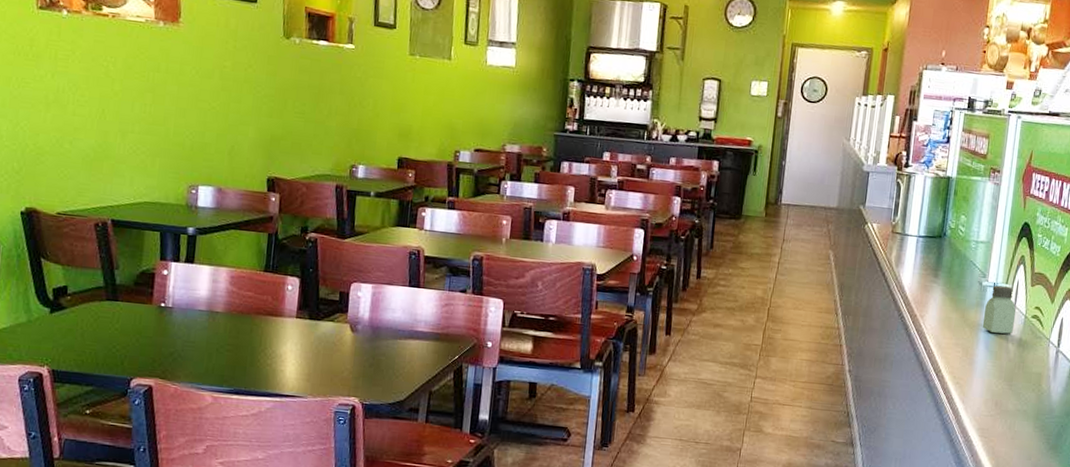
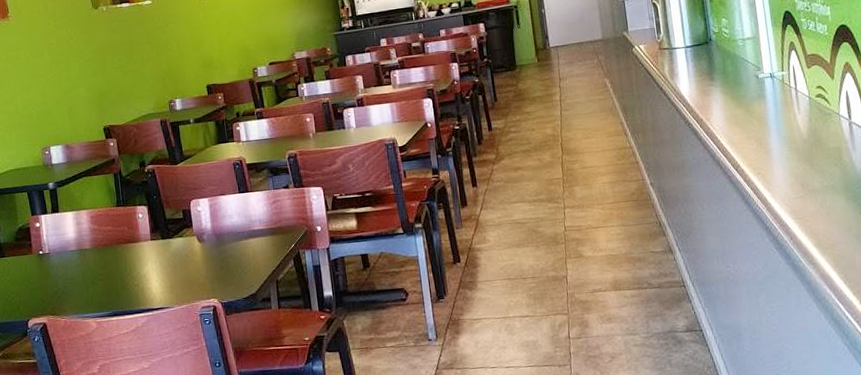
saltshaker: present [982,285,1016,334] -> none [767,73,801,120]

